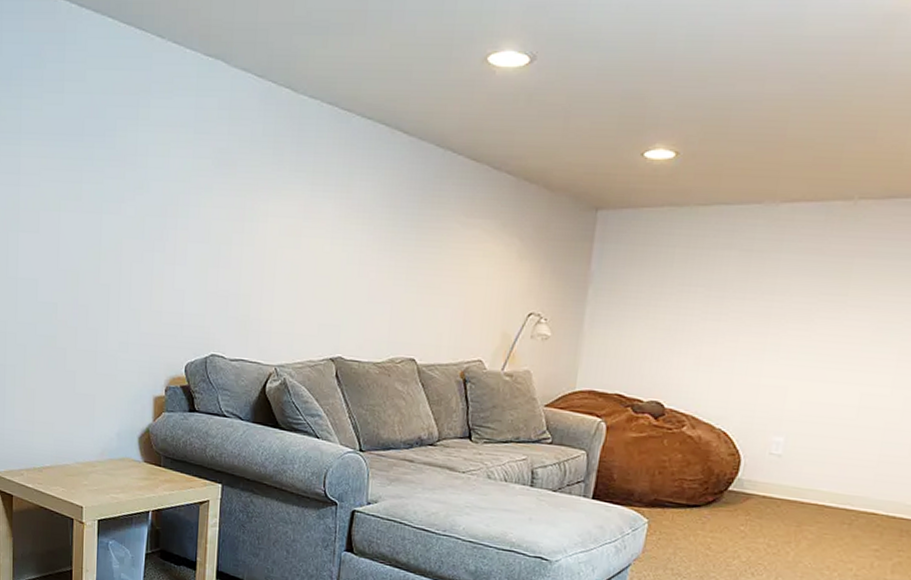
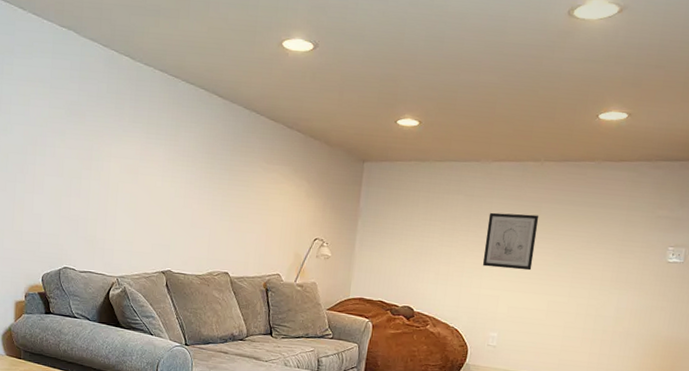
wall art: none [763,272,850,352] -> present [482,212,539,271]

